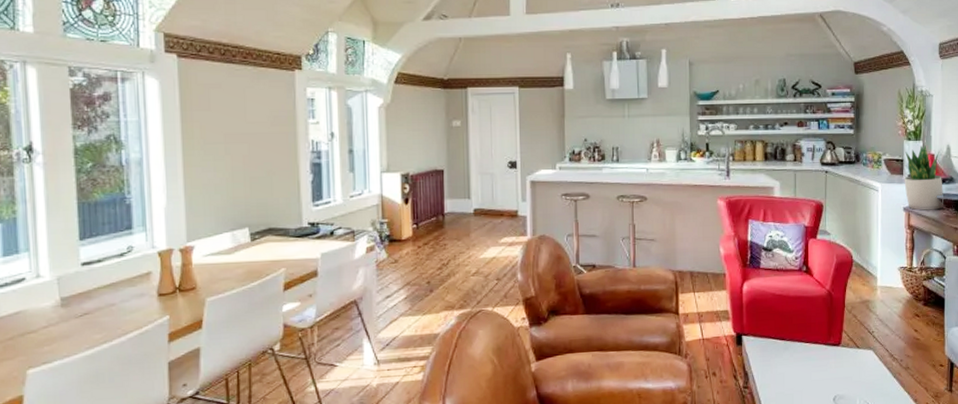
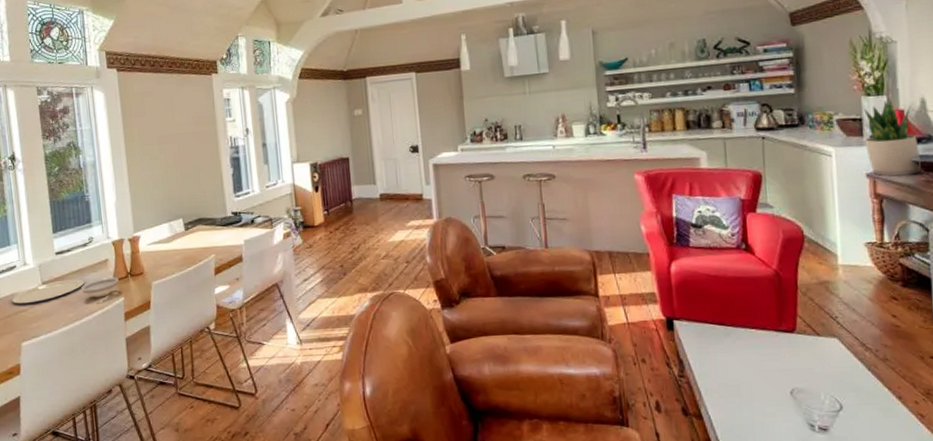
plate: none [17,294,118,324] -> present [12,278,84,304]
bowl: none [114,292,164,317] -> present [81,277,119,298]

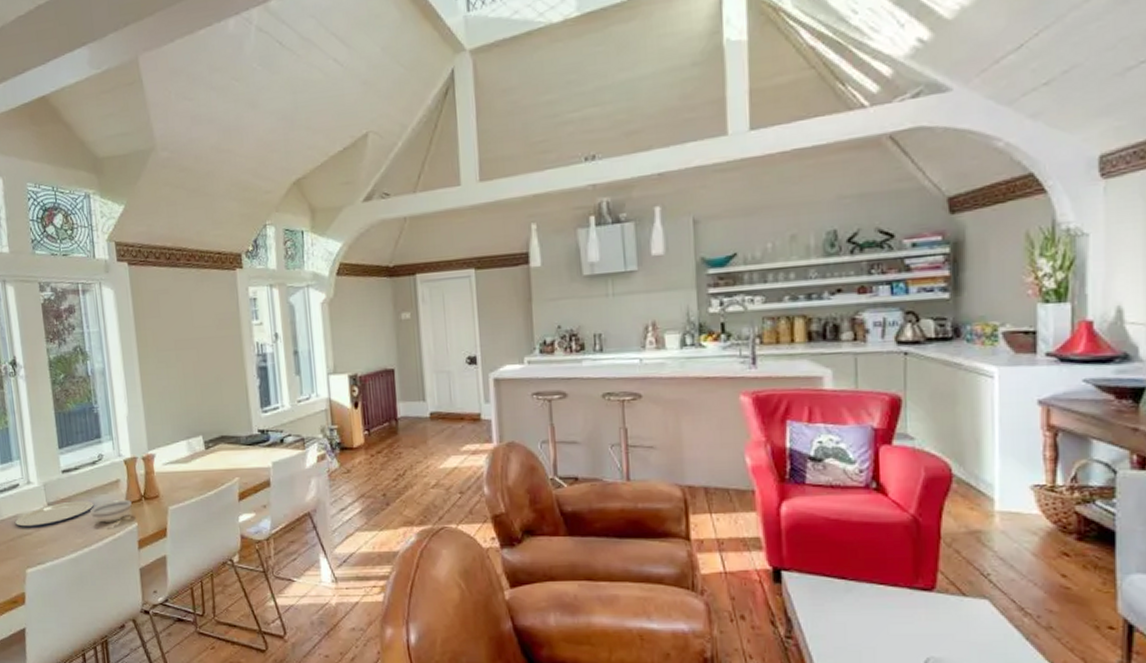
planter: present [864,100,921,177] -> none [1039,309,1111,404]

